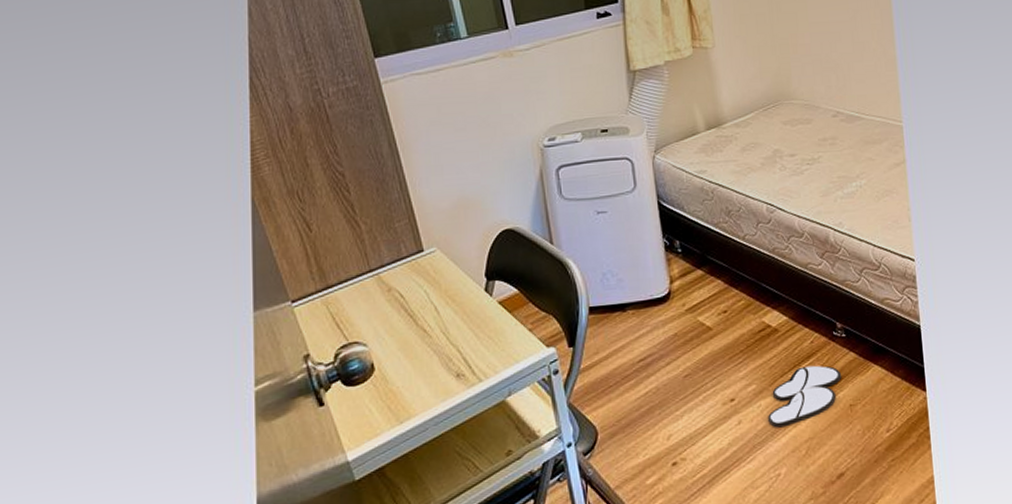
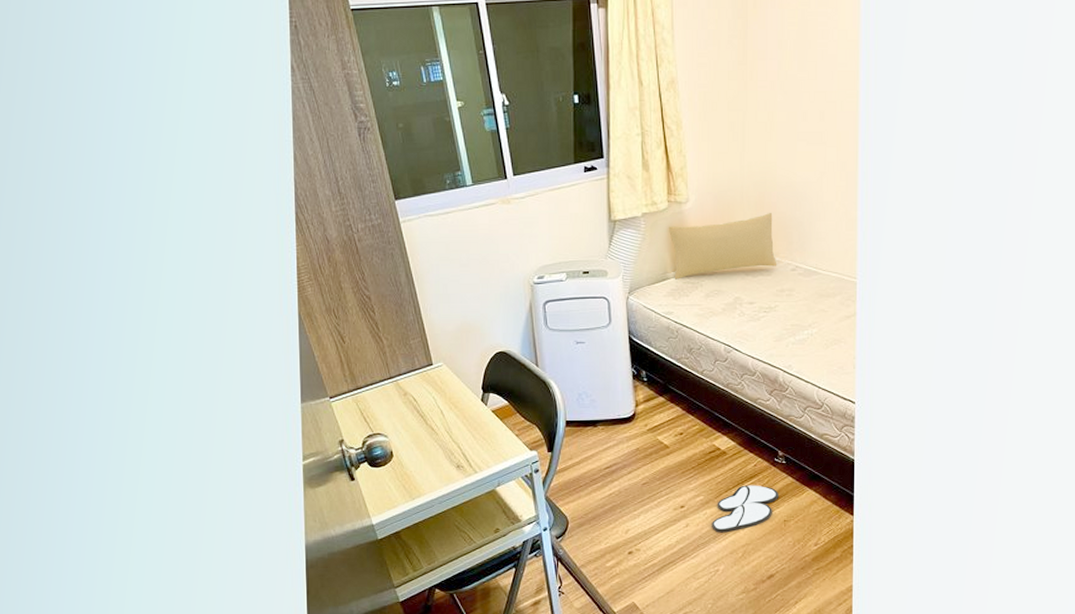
pillow: none [696,55,817,134] -> present [669,213,777,280]

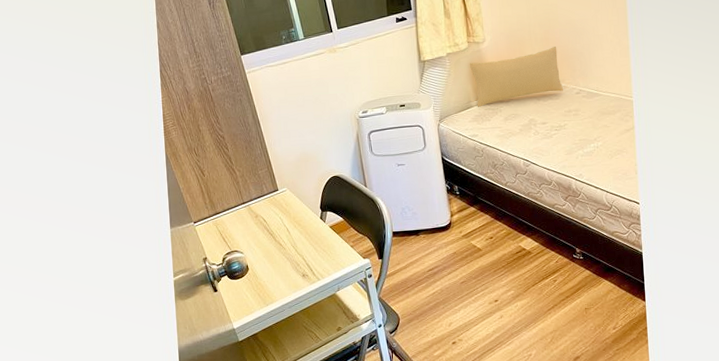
slippers: present [712,485,778,533] -> none [523,279,579,322]

